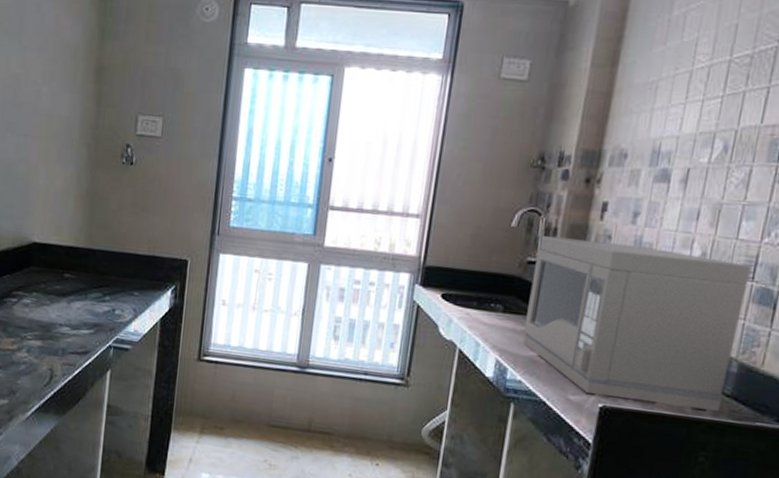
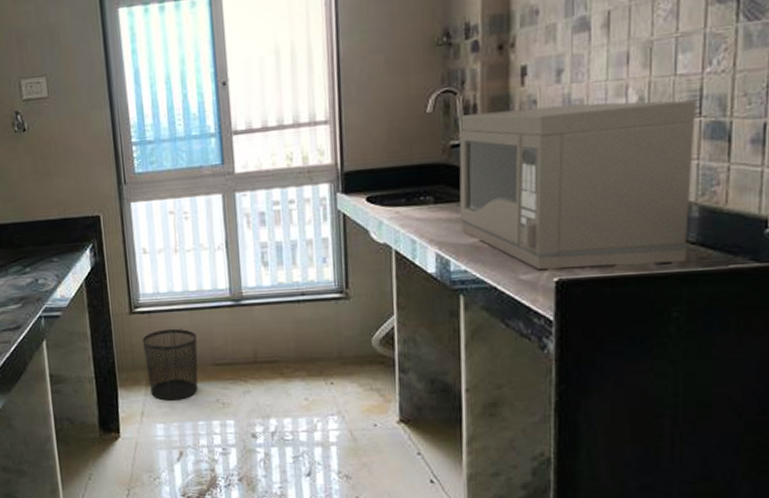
waste bin: none [202,382,257,454] -> present [142,328,198,401]

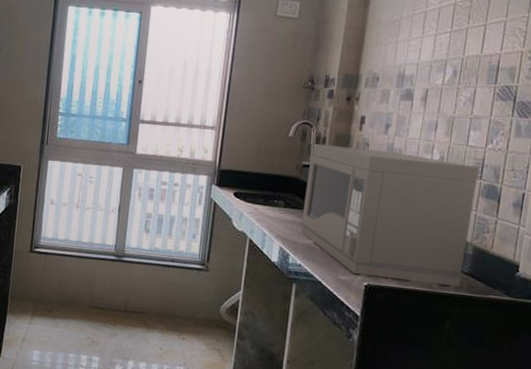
waste bin: present [142,328,198,401] -> none [34,270,81,333]

